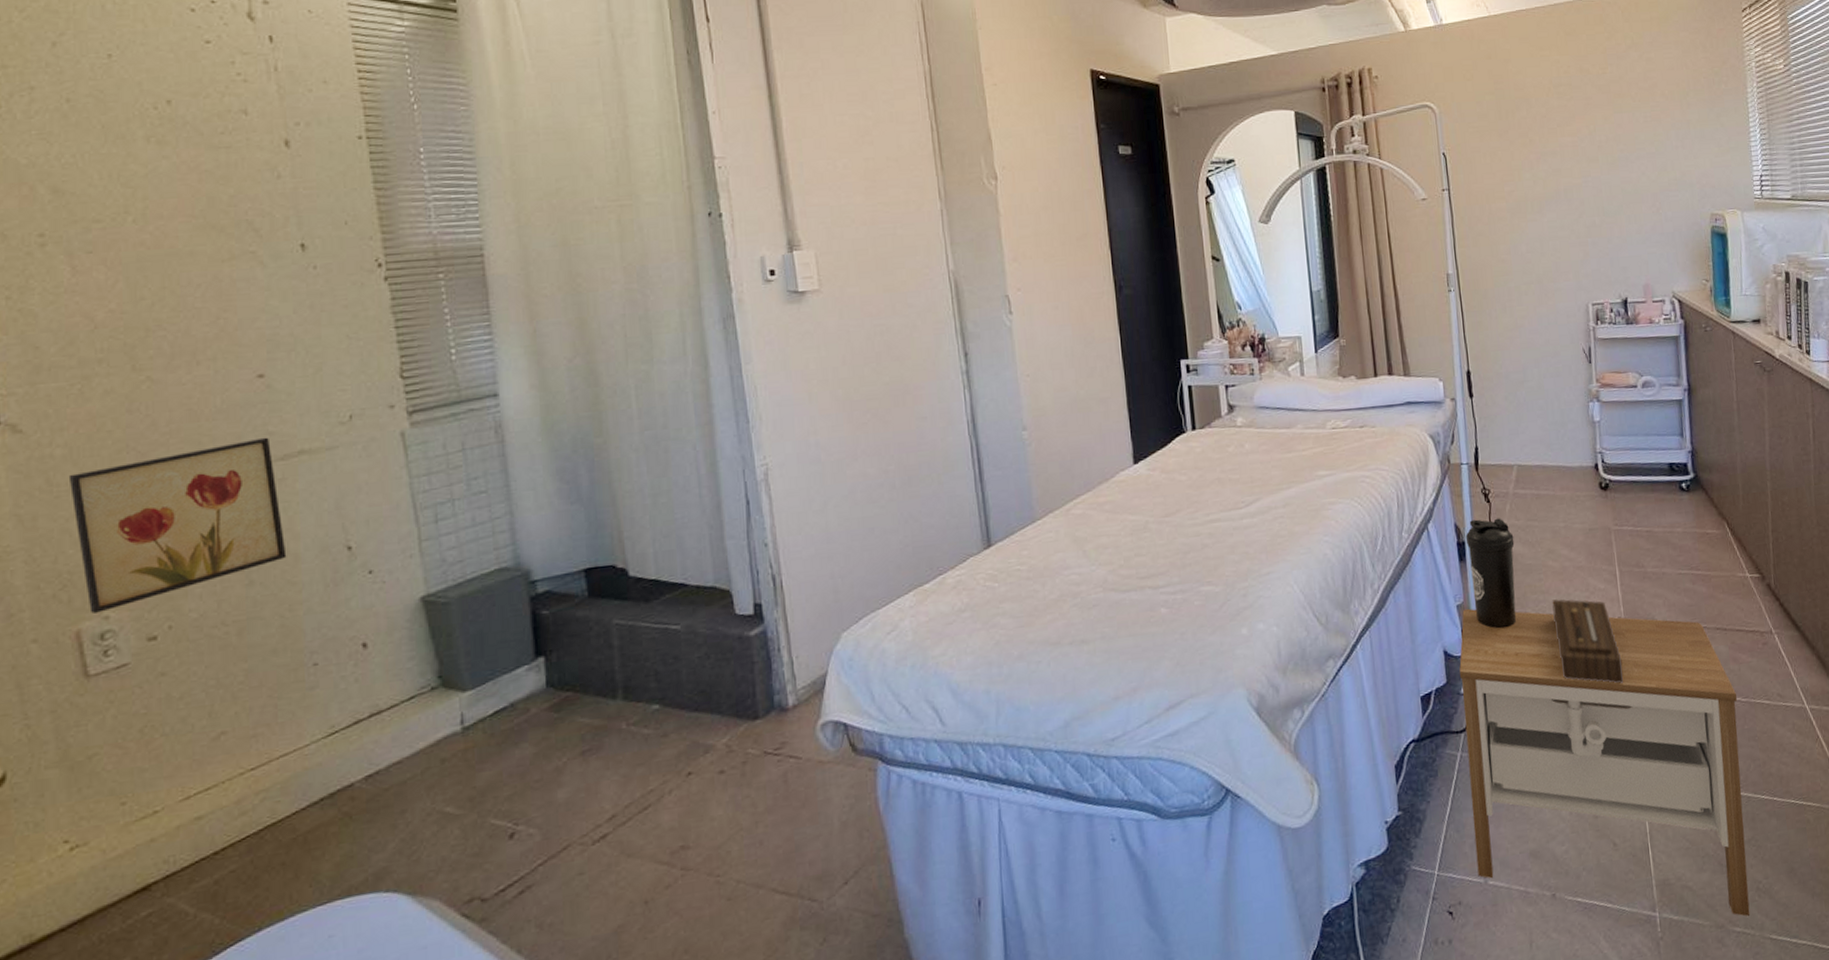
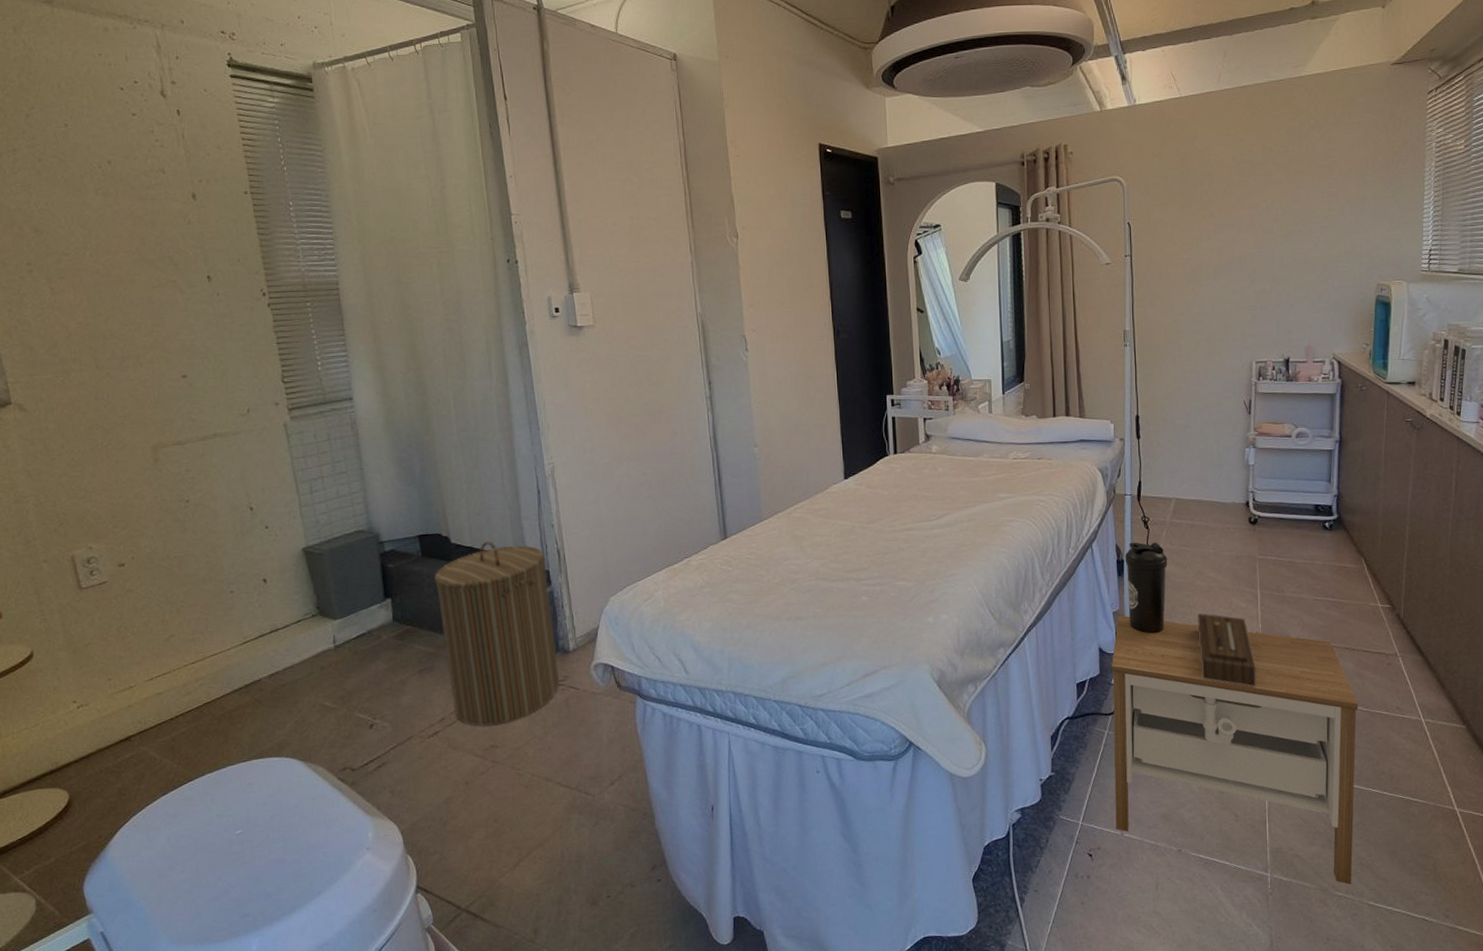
wall art: present [68,437,287,614] -> none [59,422,209,544]
laundry hamper: none [606,570,775,821] -> present [435,541,560,726]

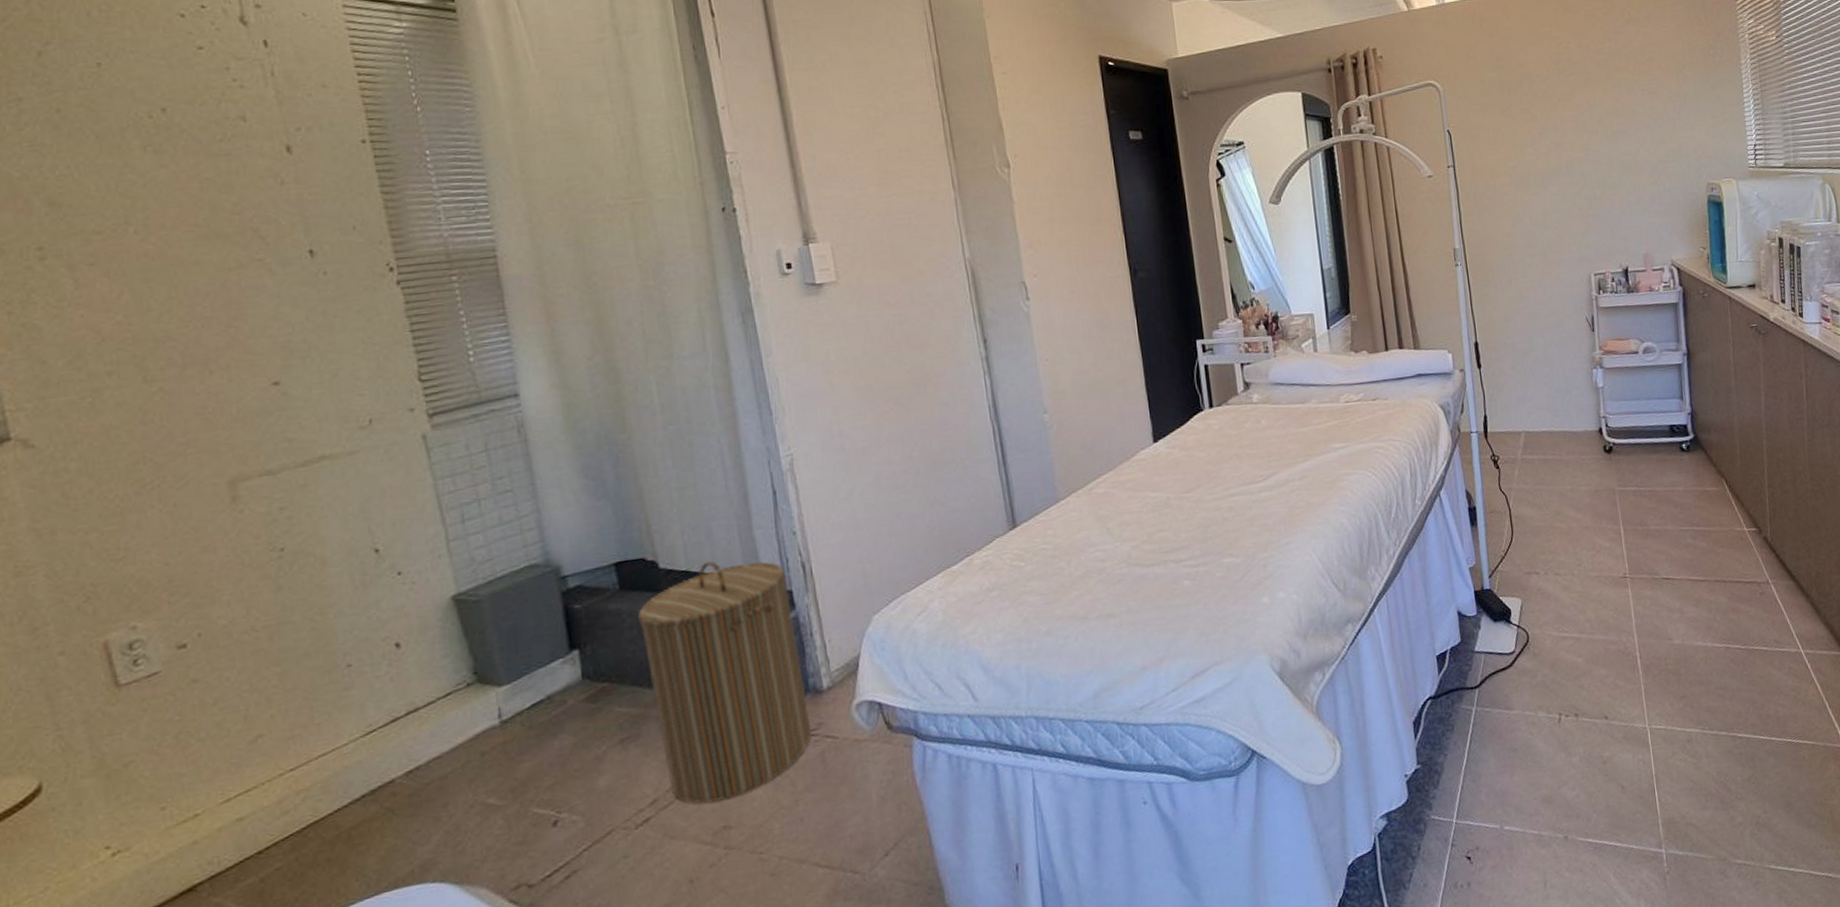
nightstand: present [1111,615,1359,884] -> none [1472,570,1751,849]
water bottle: present [1124,542,1168,634] -> none [1476,483,1527,589]
tissue box: present [1197,613,1257,687] -> none [1560,558,1629,636]

